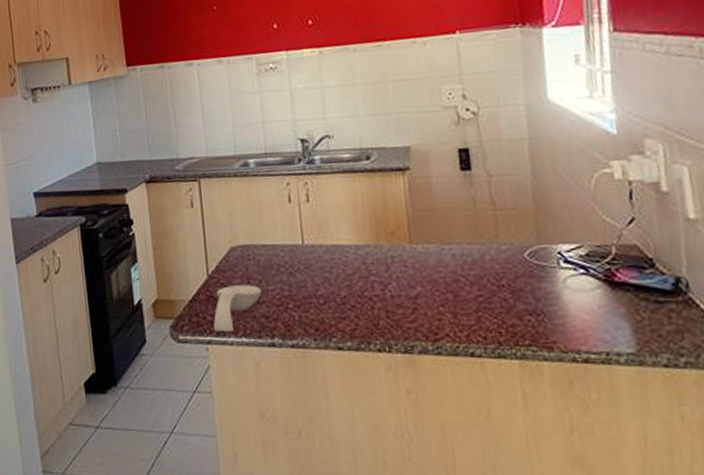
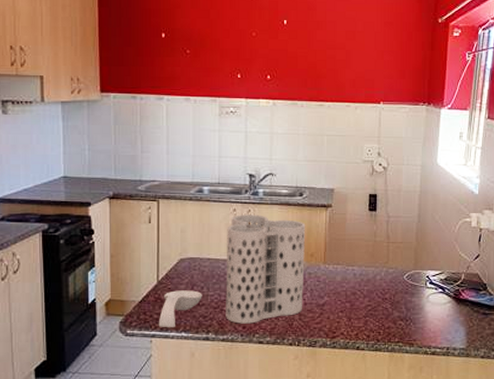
utensil holder: none [281,187,389,325] -> present [226,215,306,324]

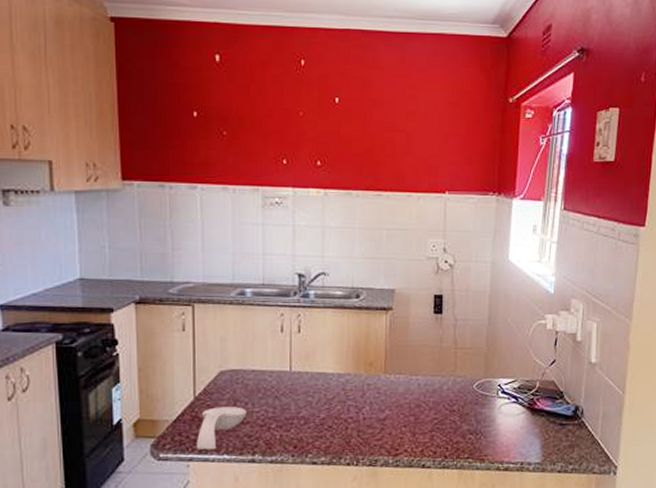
utensil holder: present [226,215,306,324] -> none [273,319,364,443]

